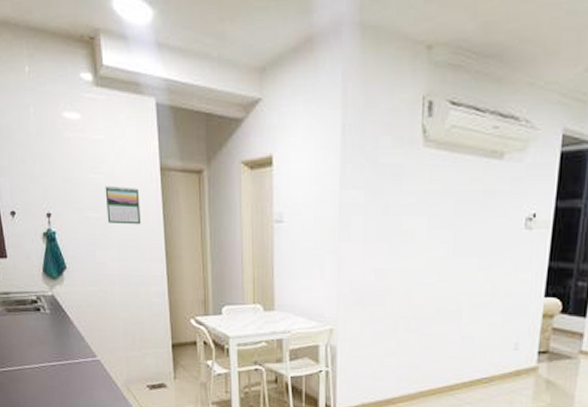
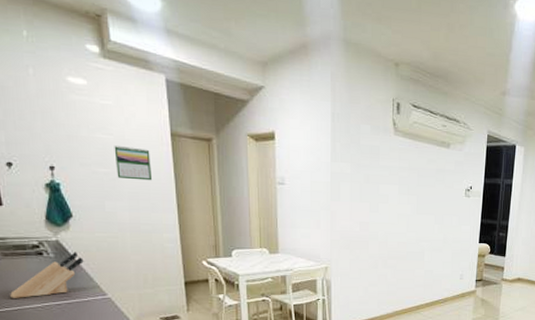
knife block: none [12,307,76,358] -> present [10,252,84,298]

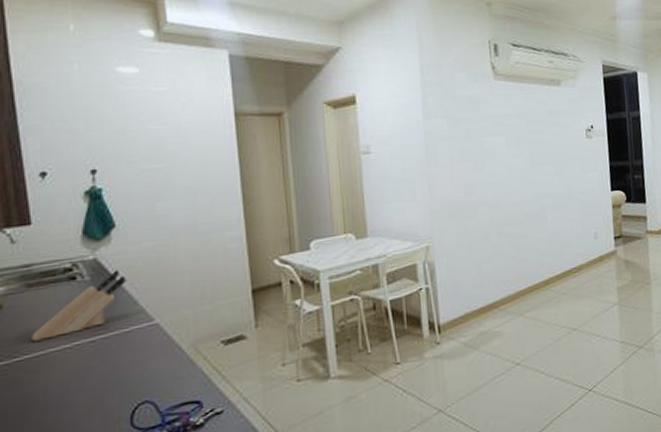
calendar: present [114,146,153,181] -> none [168,134,213,173]

